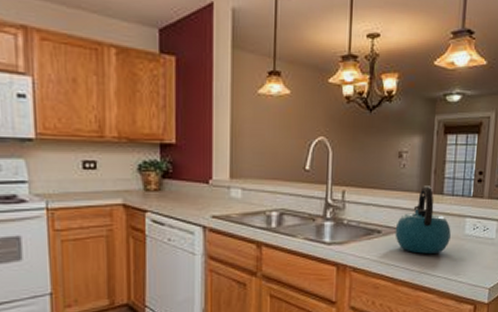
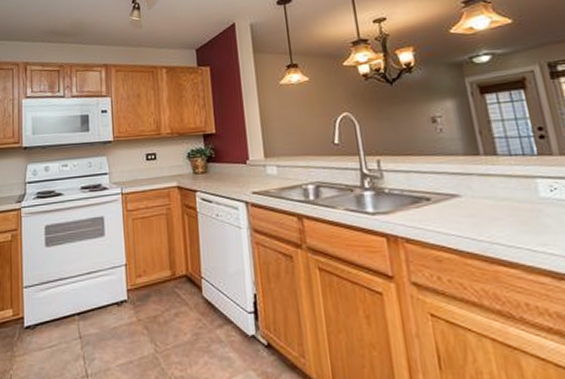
kettle: present [395,186,451,254] -> none [446,147,522,222]

